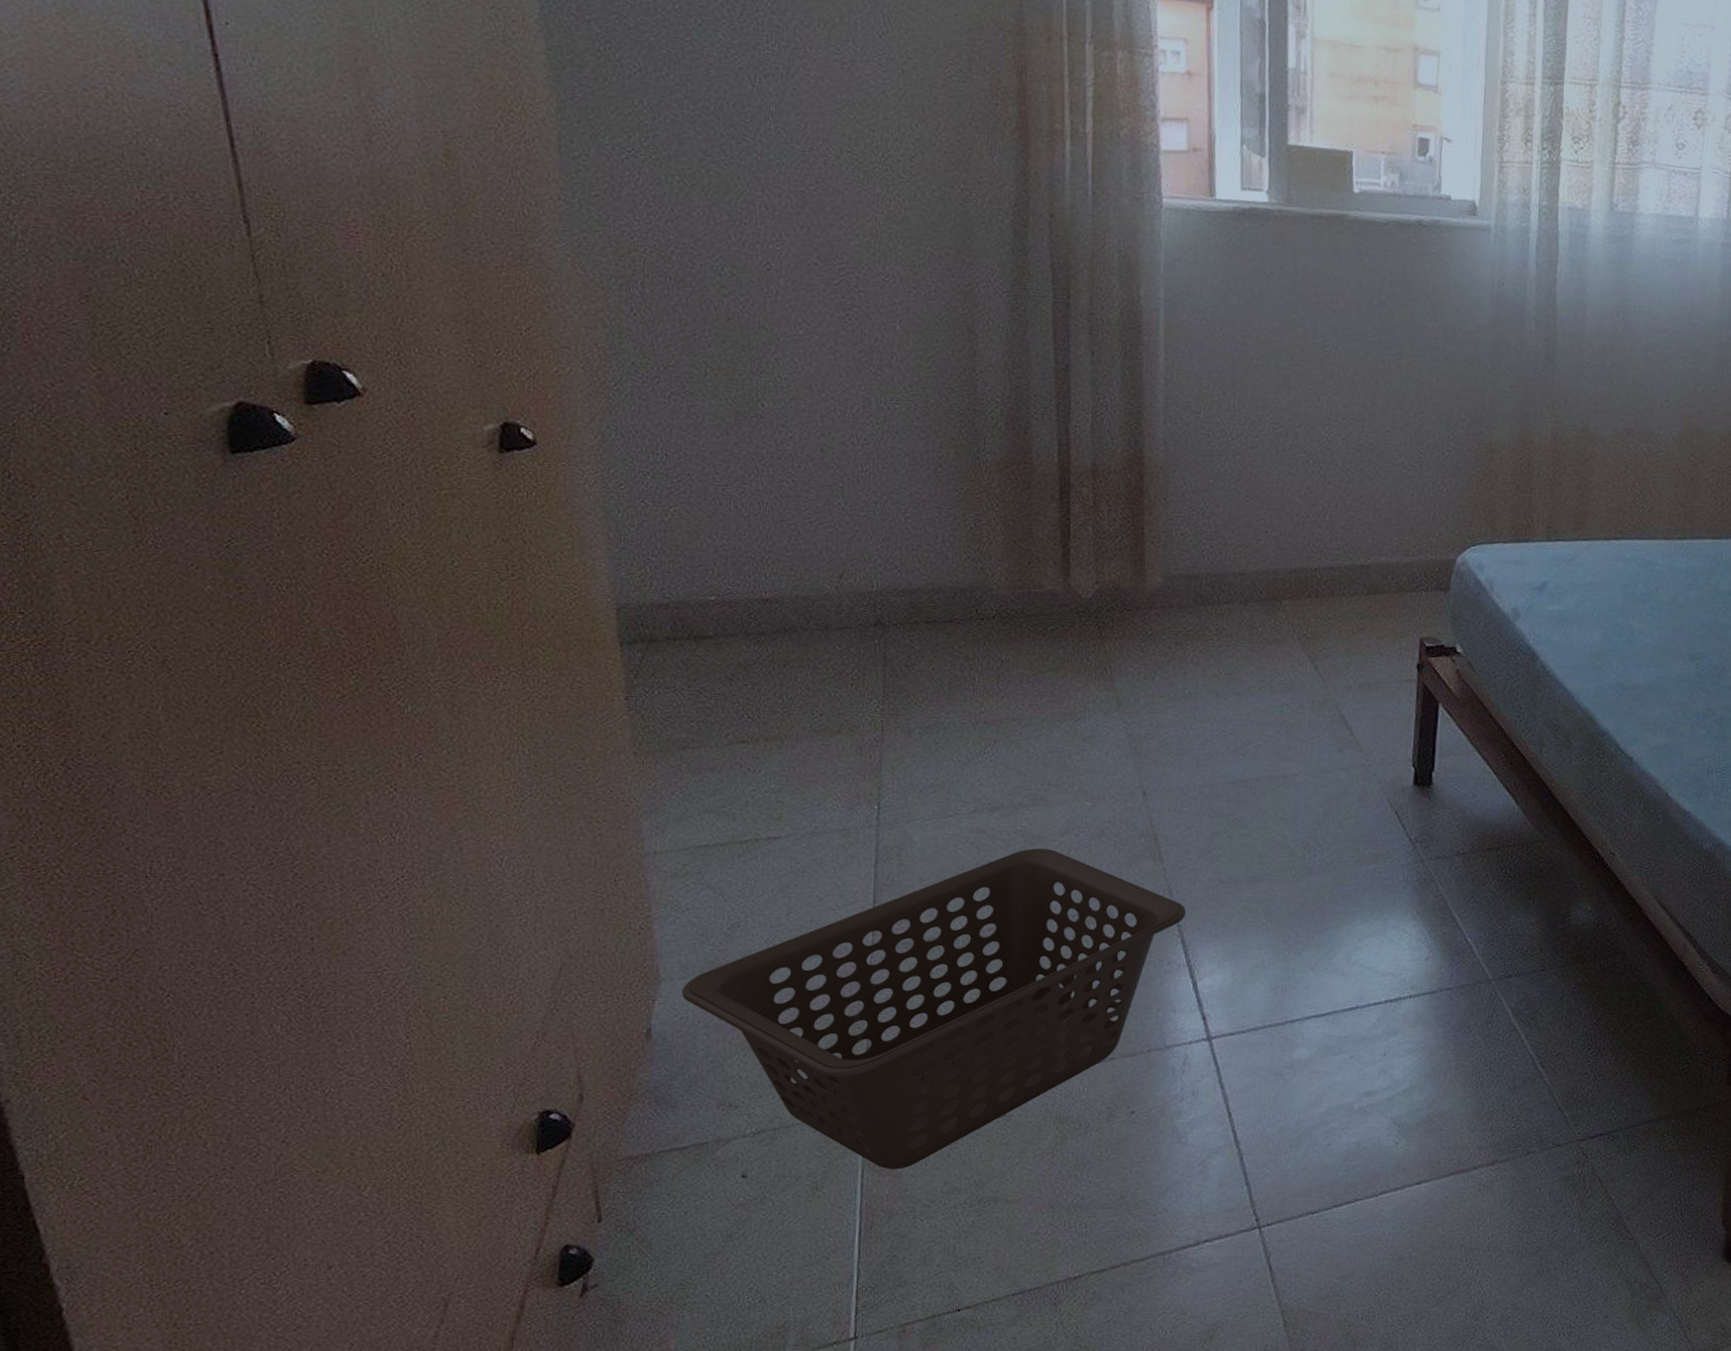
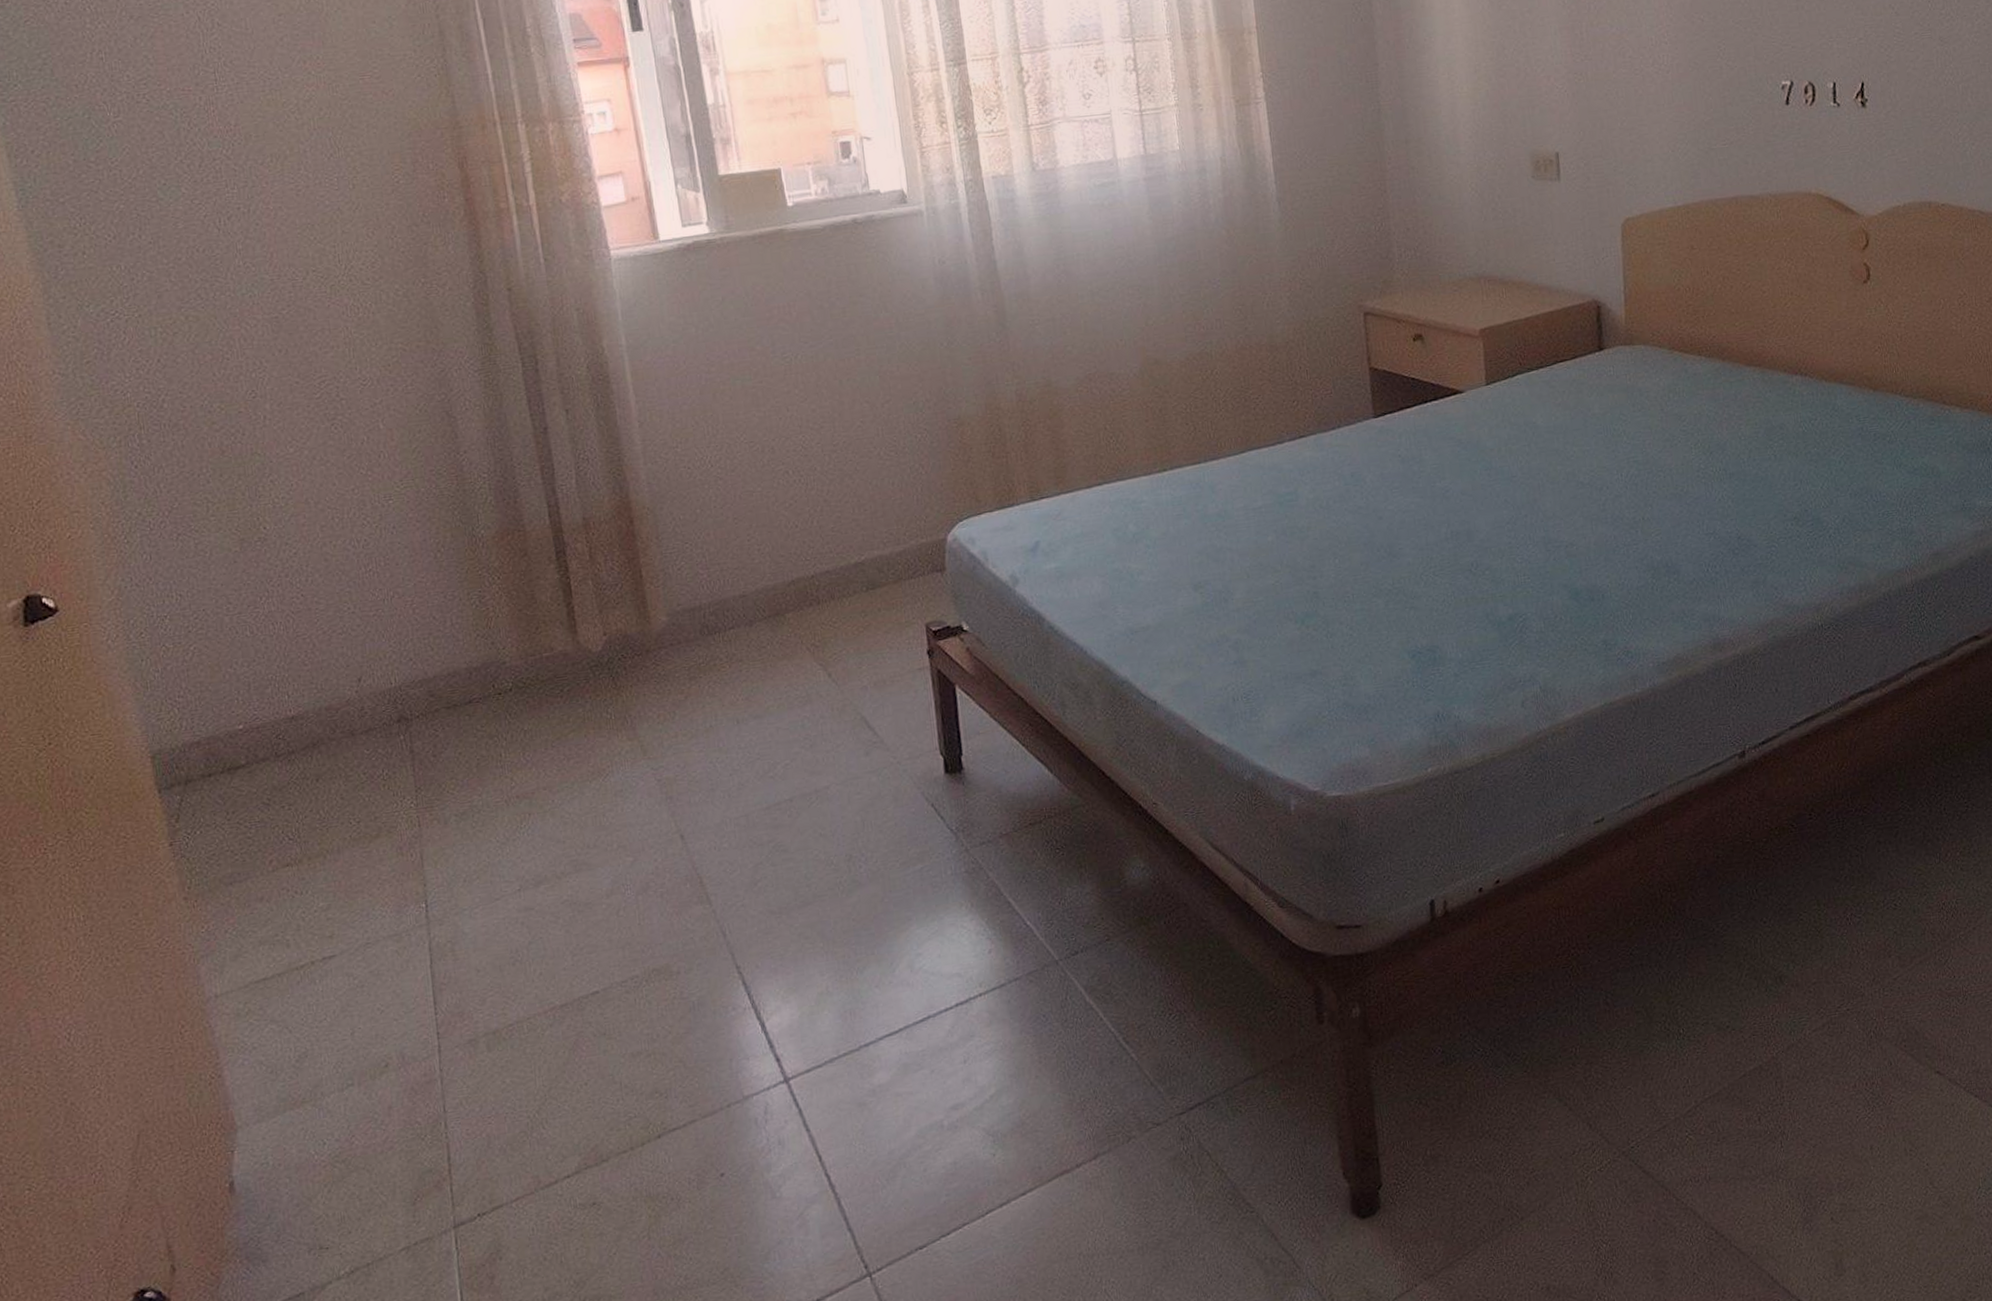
laundry basket: present [682,848,1186,1169] -> none [259,913,743,1286]

